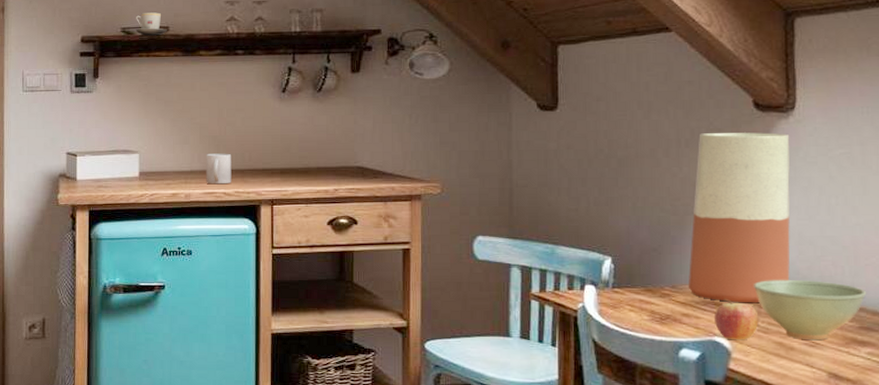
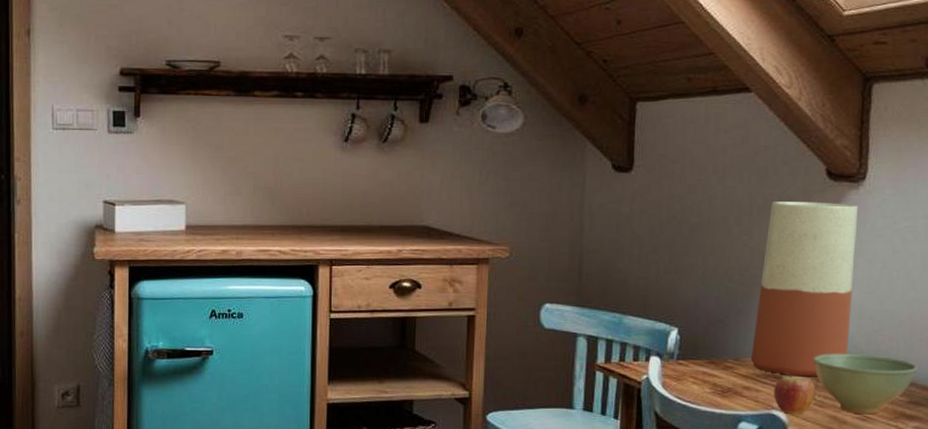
teacup: present [135,12,168,37] -> none [181,44,219,72]
mug: present [206,153,232,185] -> none [259,207,288,242]

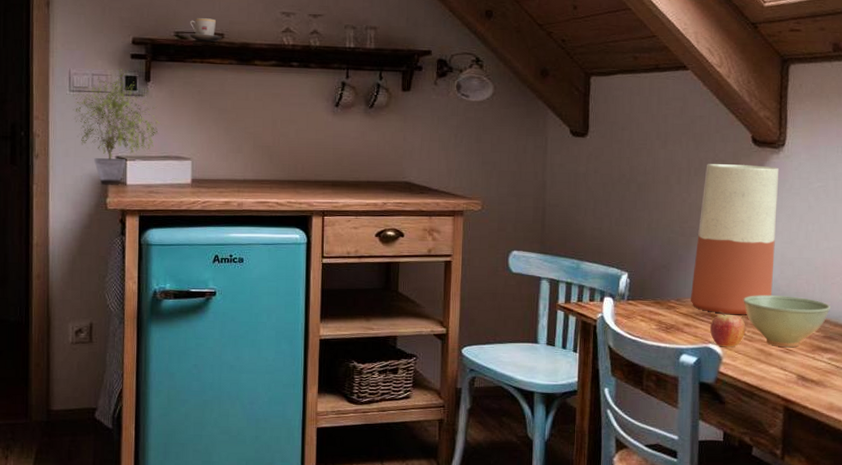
potted plant: none [56,103,151,233] -> present [73,69,160,185]
teacup: none [181,44,219,72] -> present [189,18,223,43]

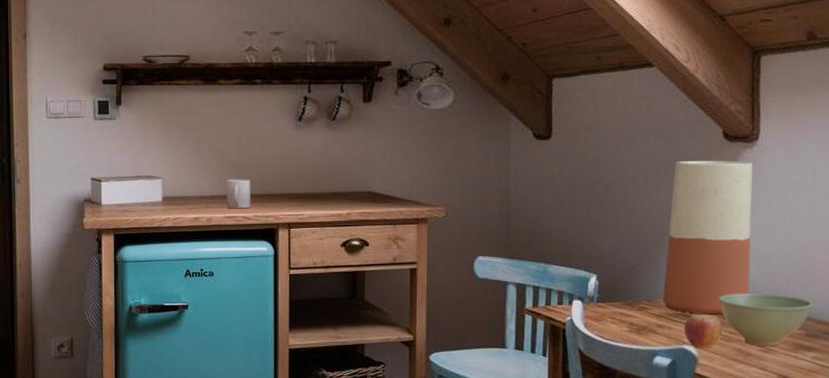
potted plant: present [73,69,160,185] -> none [50,94,131,206]
teacup: present [189,18,223,43] -> none [156,41,189,65]
mug: none [259,163,285,195] -> present [226,179,251,209]

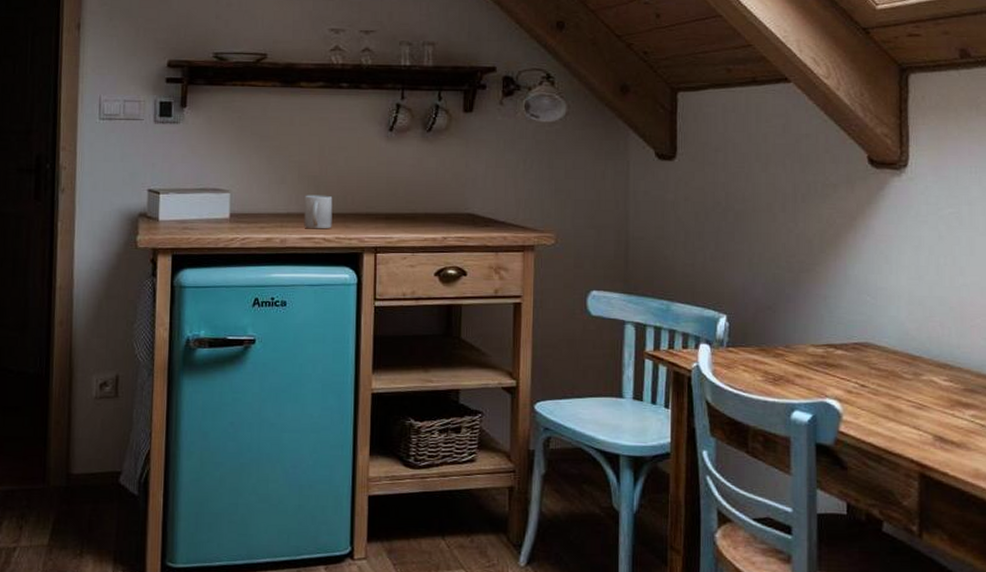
vase: present [662,161,753,315] -> none [801,188,902,364]
fruit: present [683,310,722,347] -> none [825,359,869,401]
bowl: present [719,294,814,347] -> none [865,340,972,403]

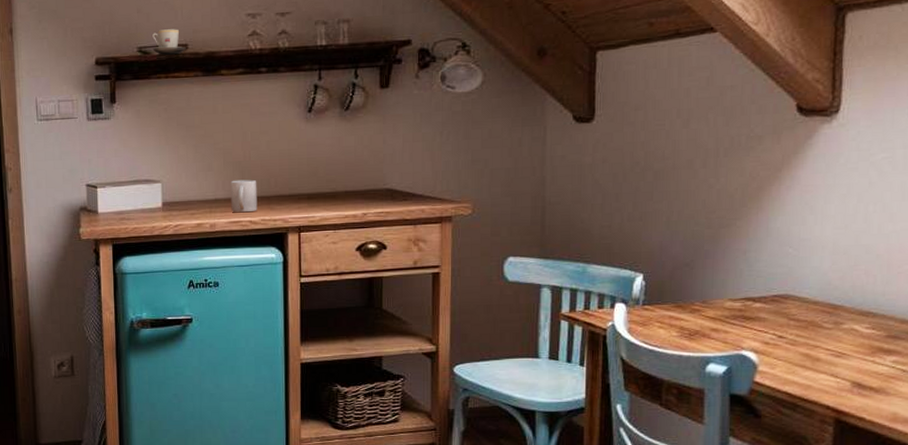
teacup: none [229,37,266,64] -> present [152,29,187,56]

